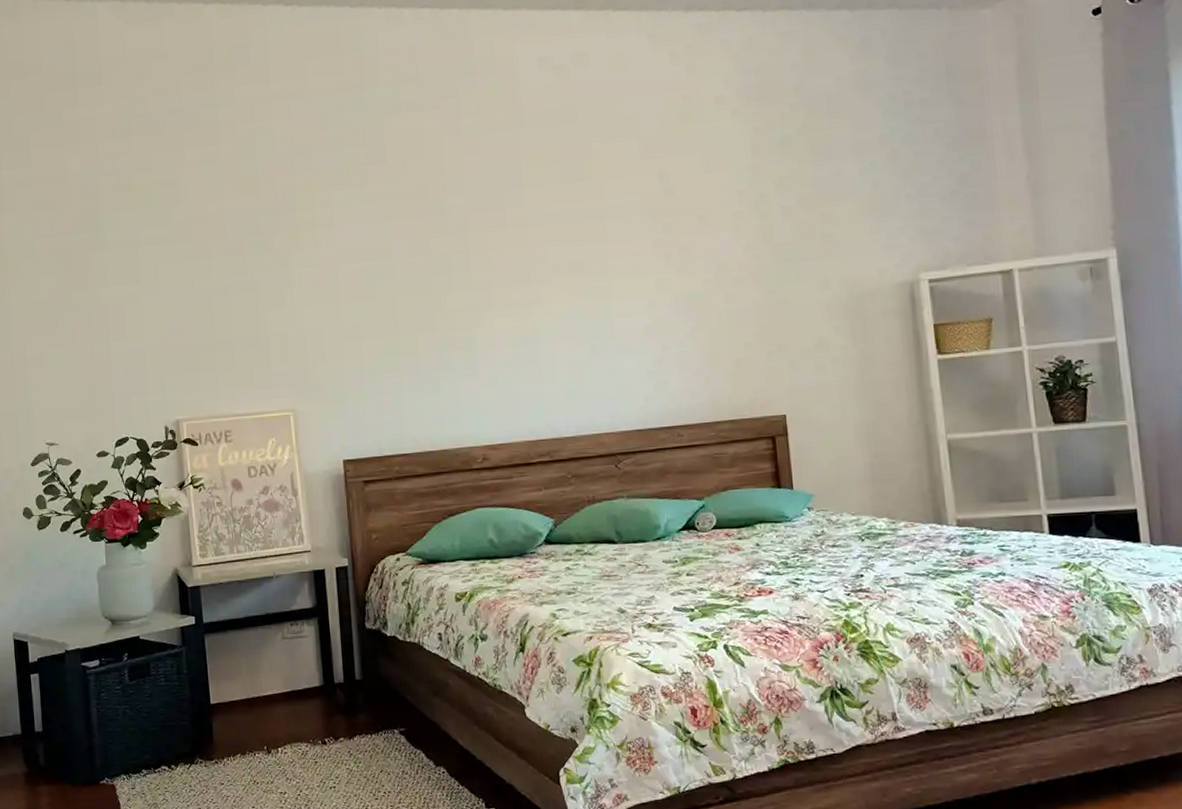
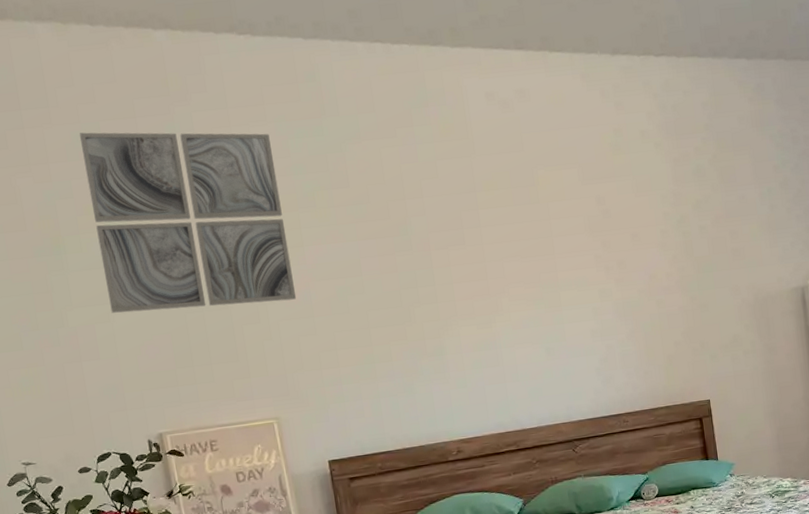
wall art: none [126,107,323,293] -> present [79,132,297,313]

